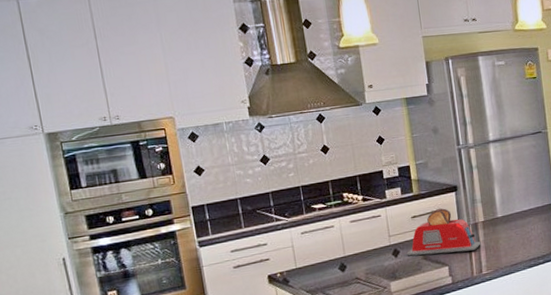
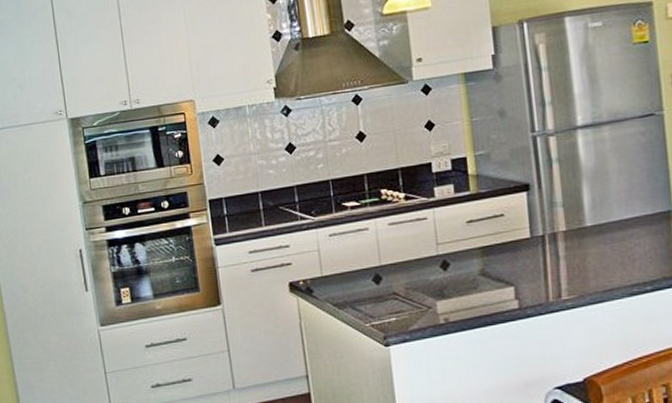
toaster: present [406,208,481,256] -> none [459,212,561,271]

